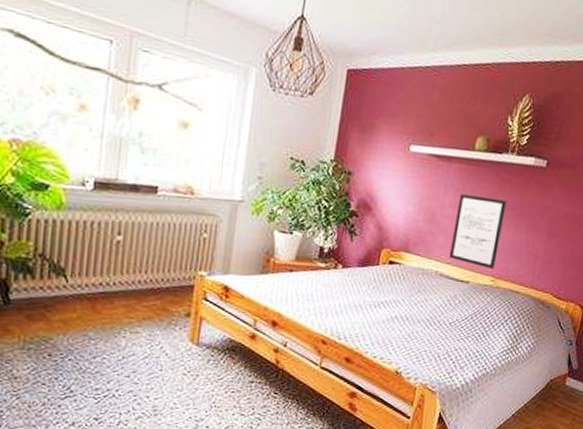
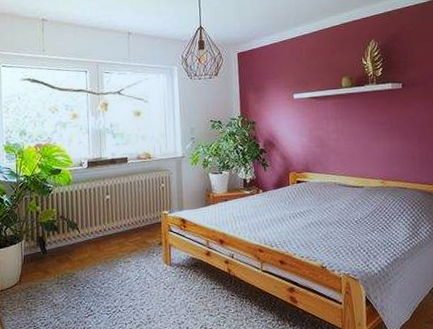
wall art: present [449,193,507,269] -> none [339,119,381,174]

